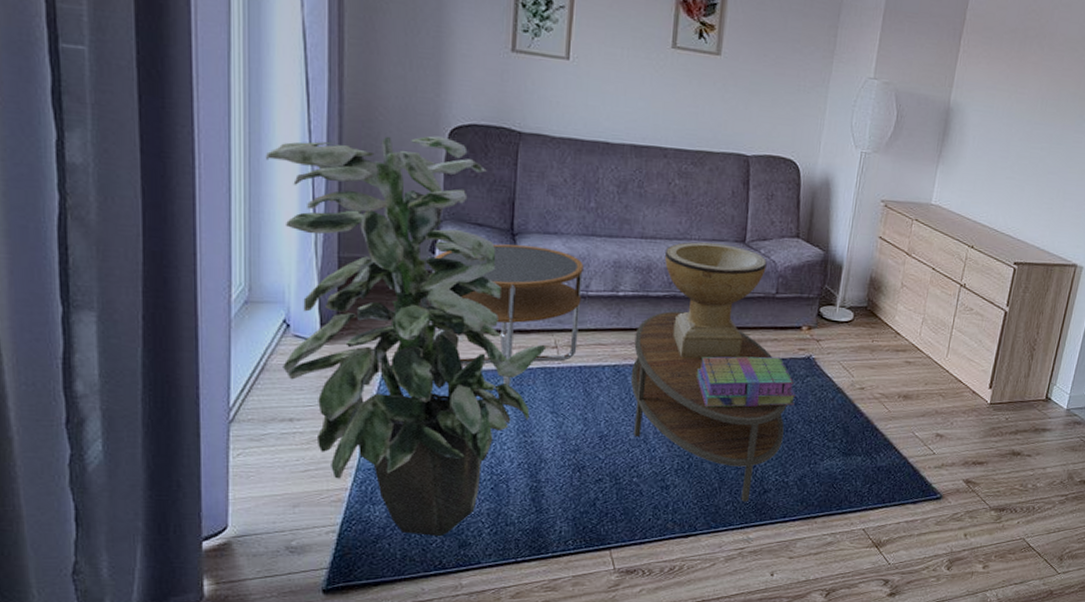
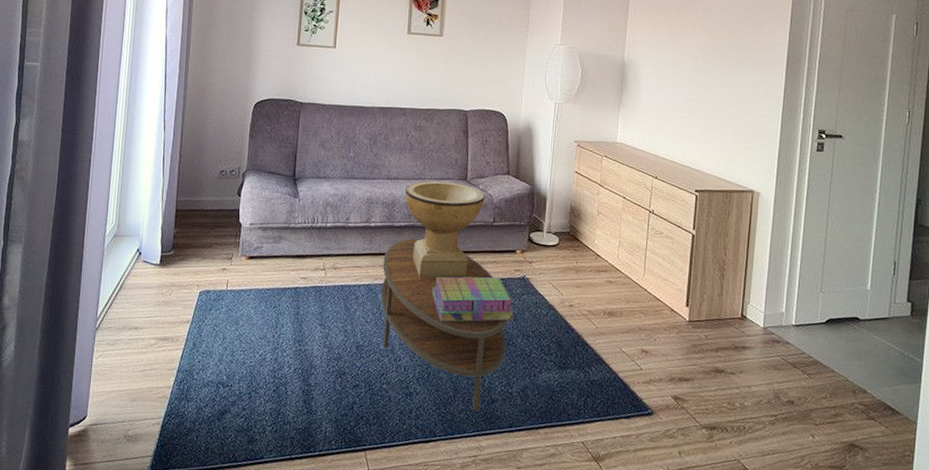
indoor plant: present [265,135,545,537] -> none [134,109,316,433]
side table: present [430,243,584,385] -> none [234,187,345,301]

